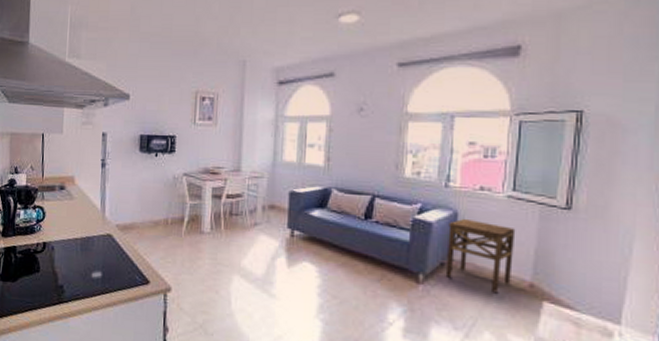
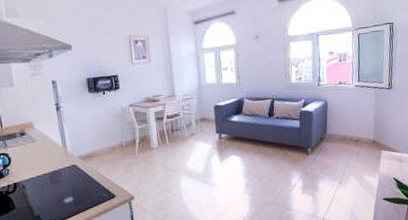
side table: present [445,218,516,294] -> none [322,105,363,151]

